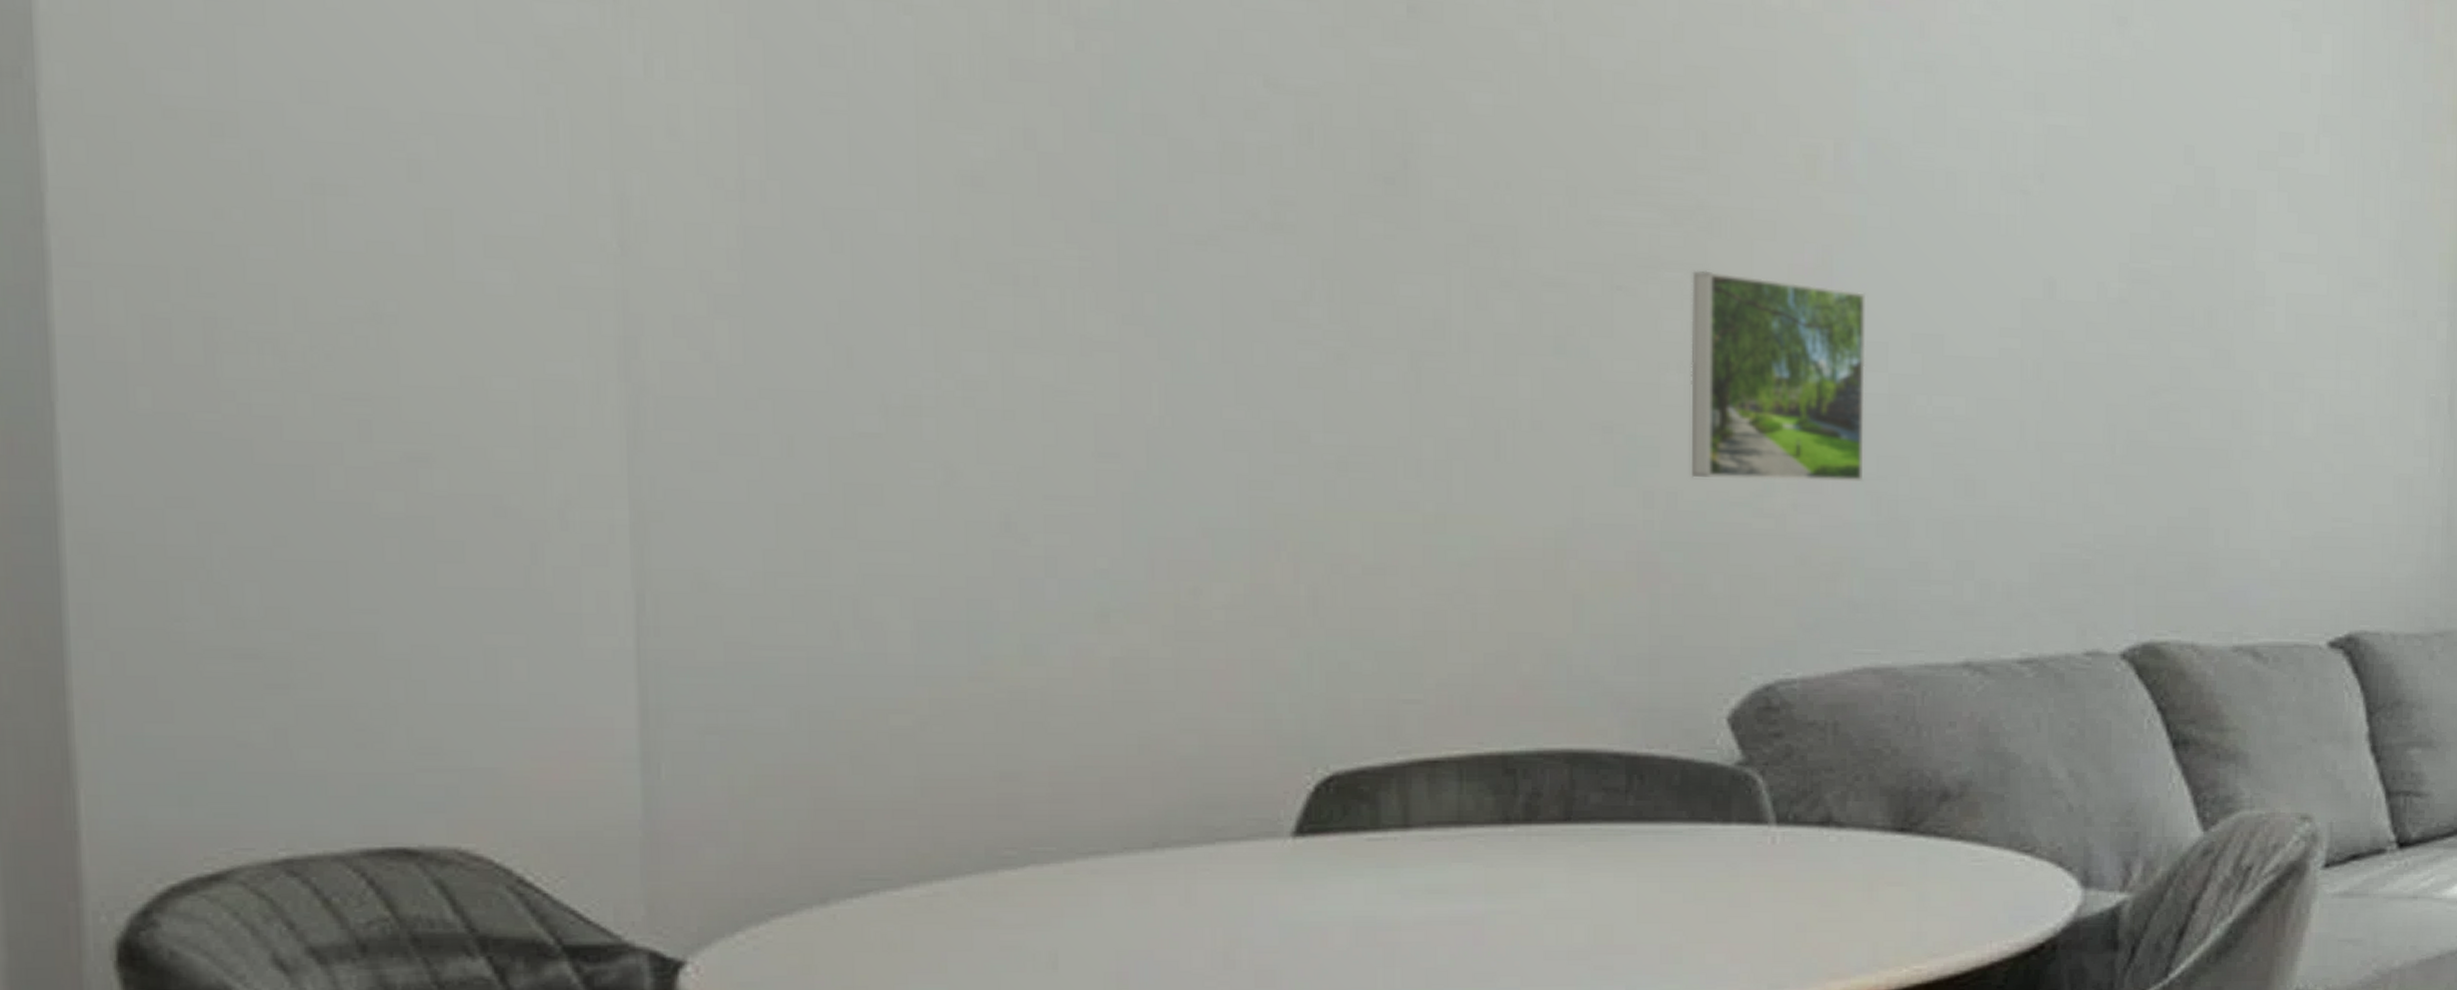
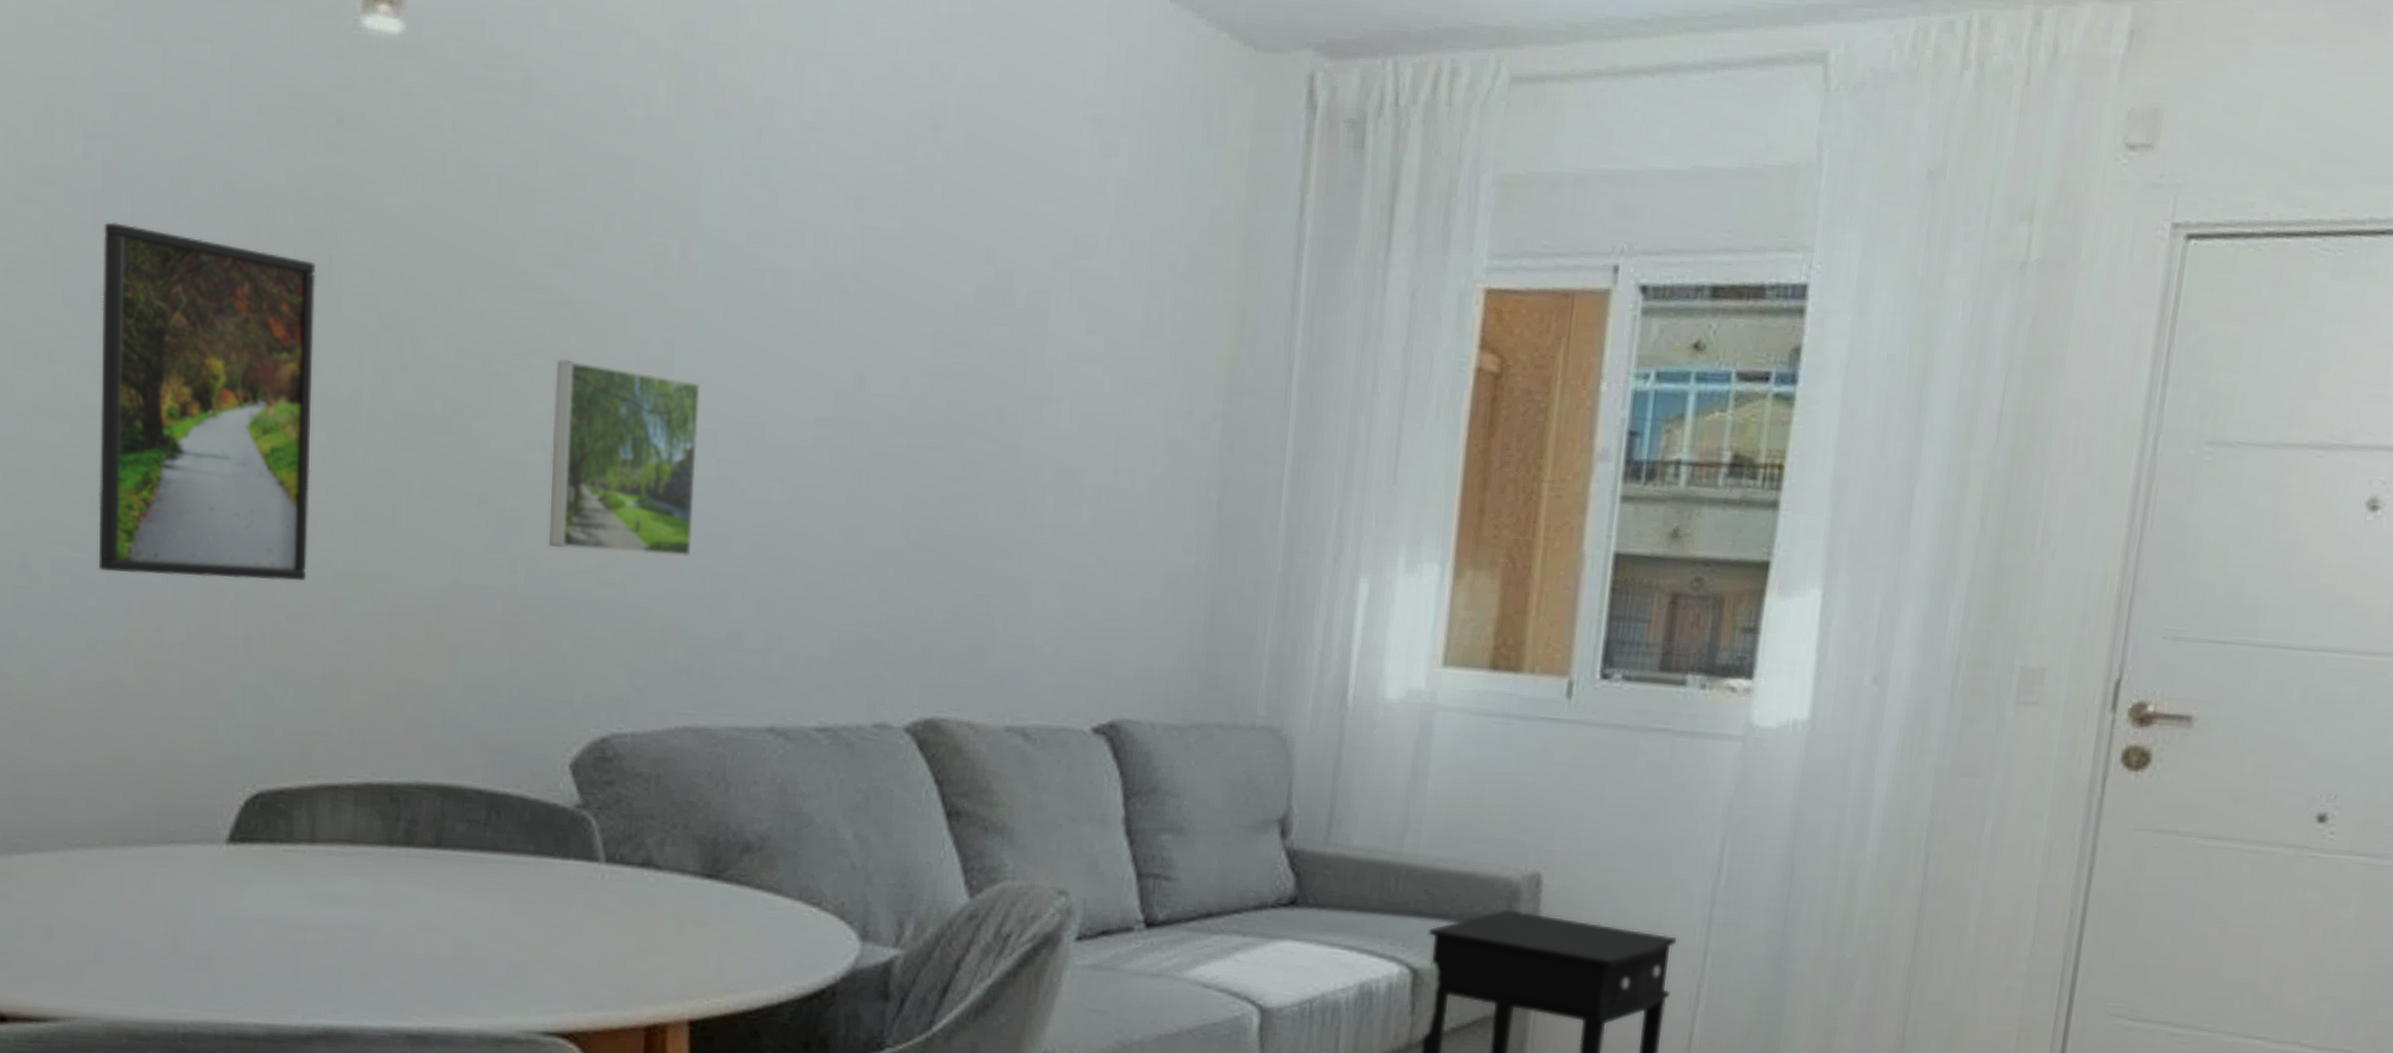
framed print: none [1105,123,1388,529] -> present [98,222,317,581]

